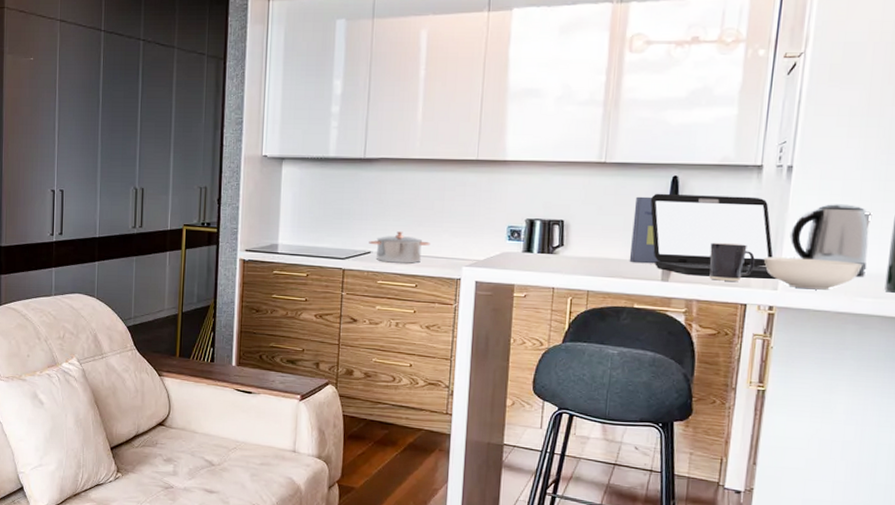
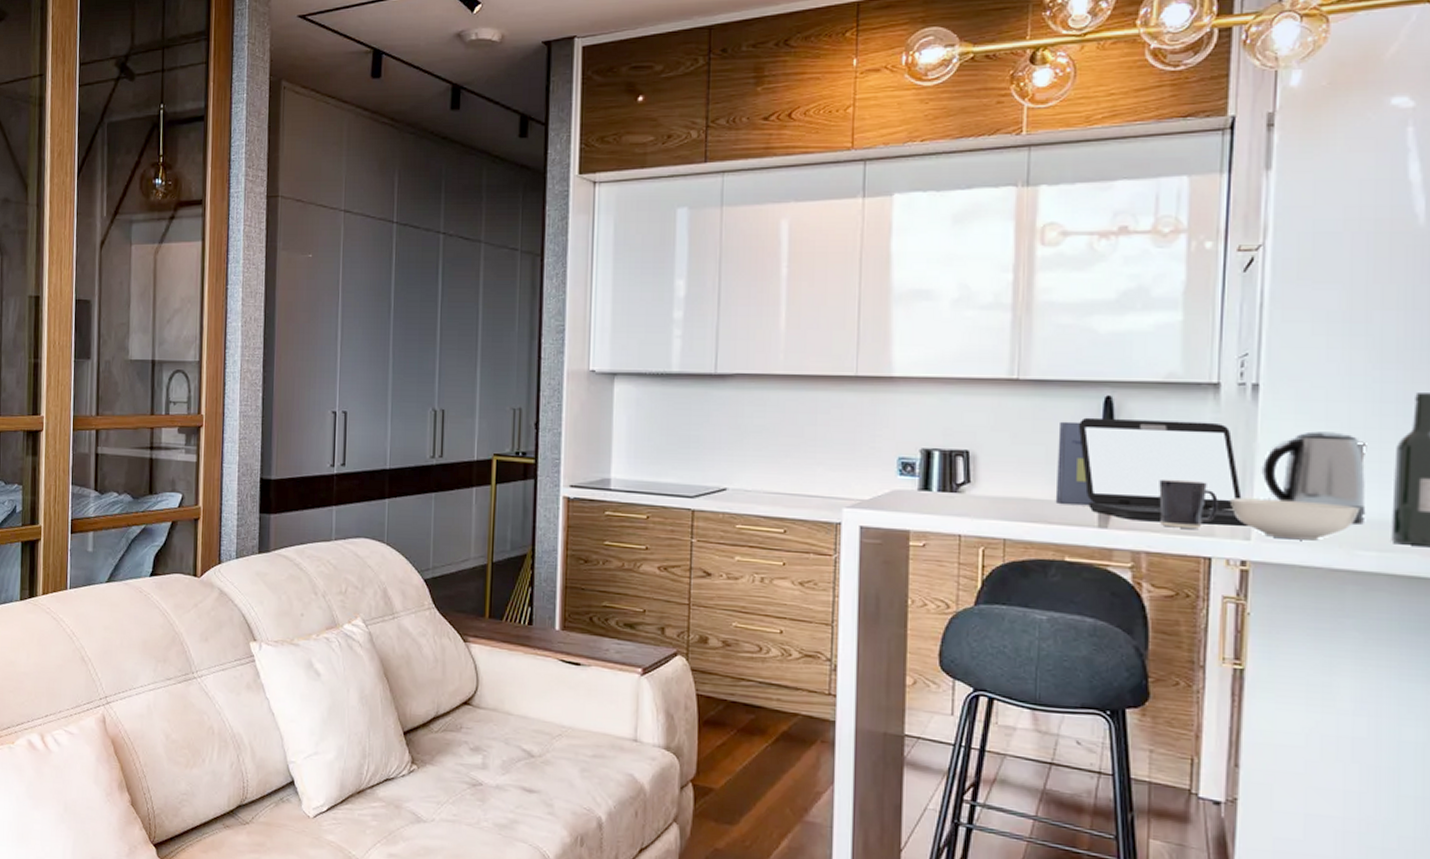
cooking pot: present [369,231,431,264] -> none [724,464,801,505]

